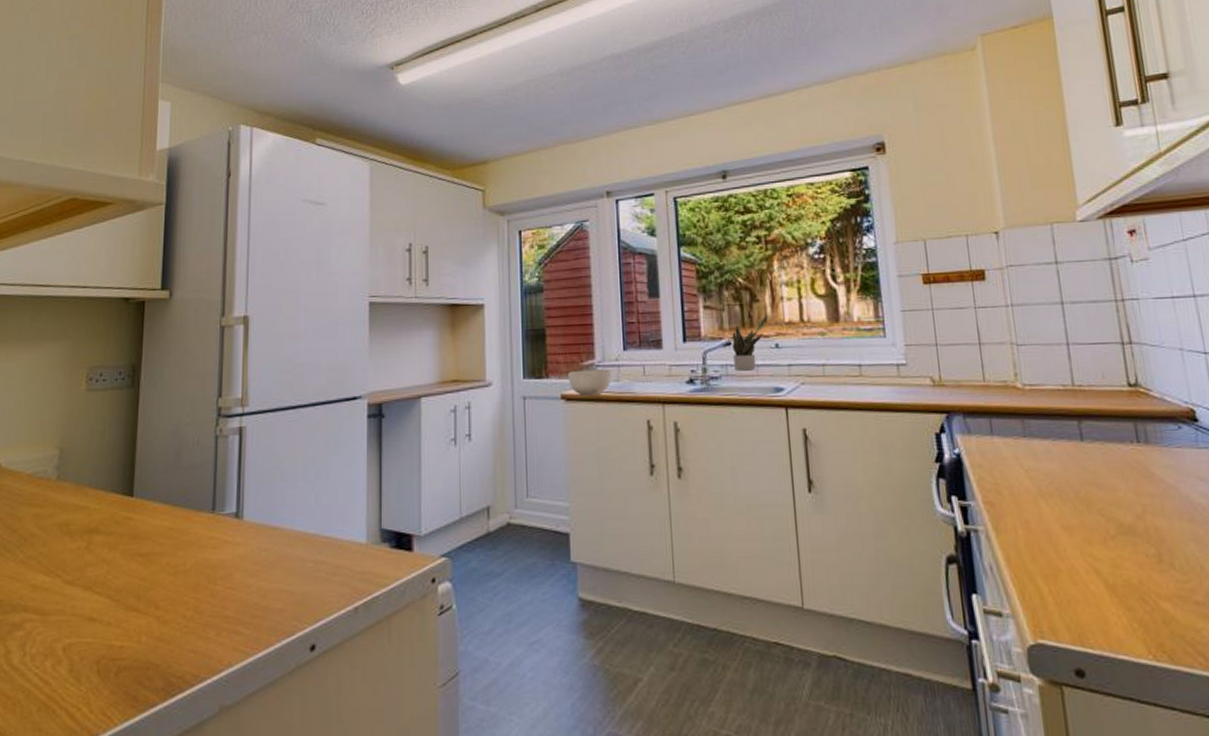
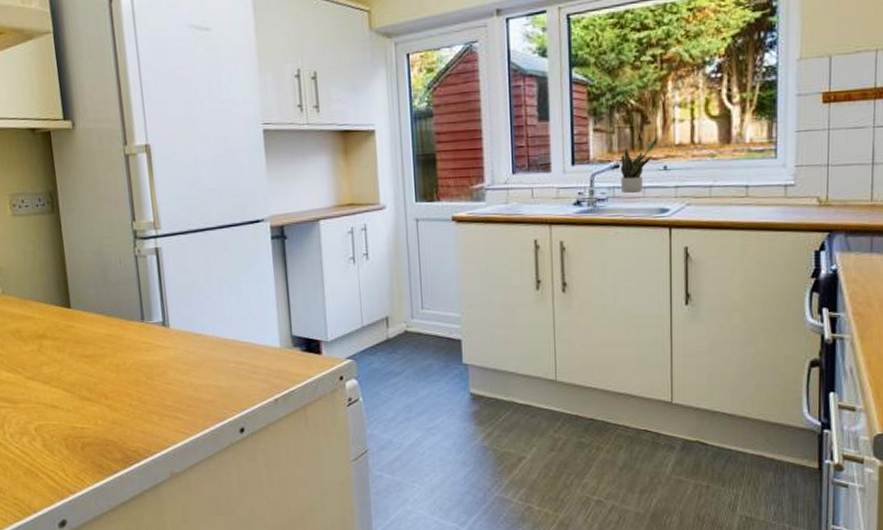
bowl: present [567,369,611,397] -> none [457,192,500,219]

